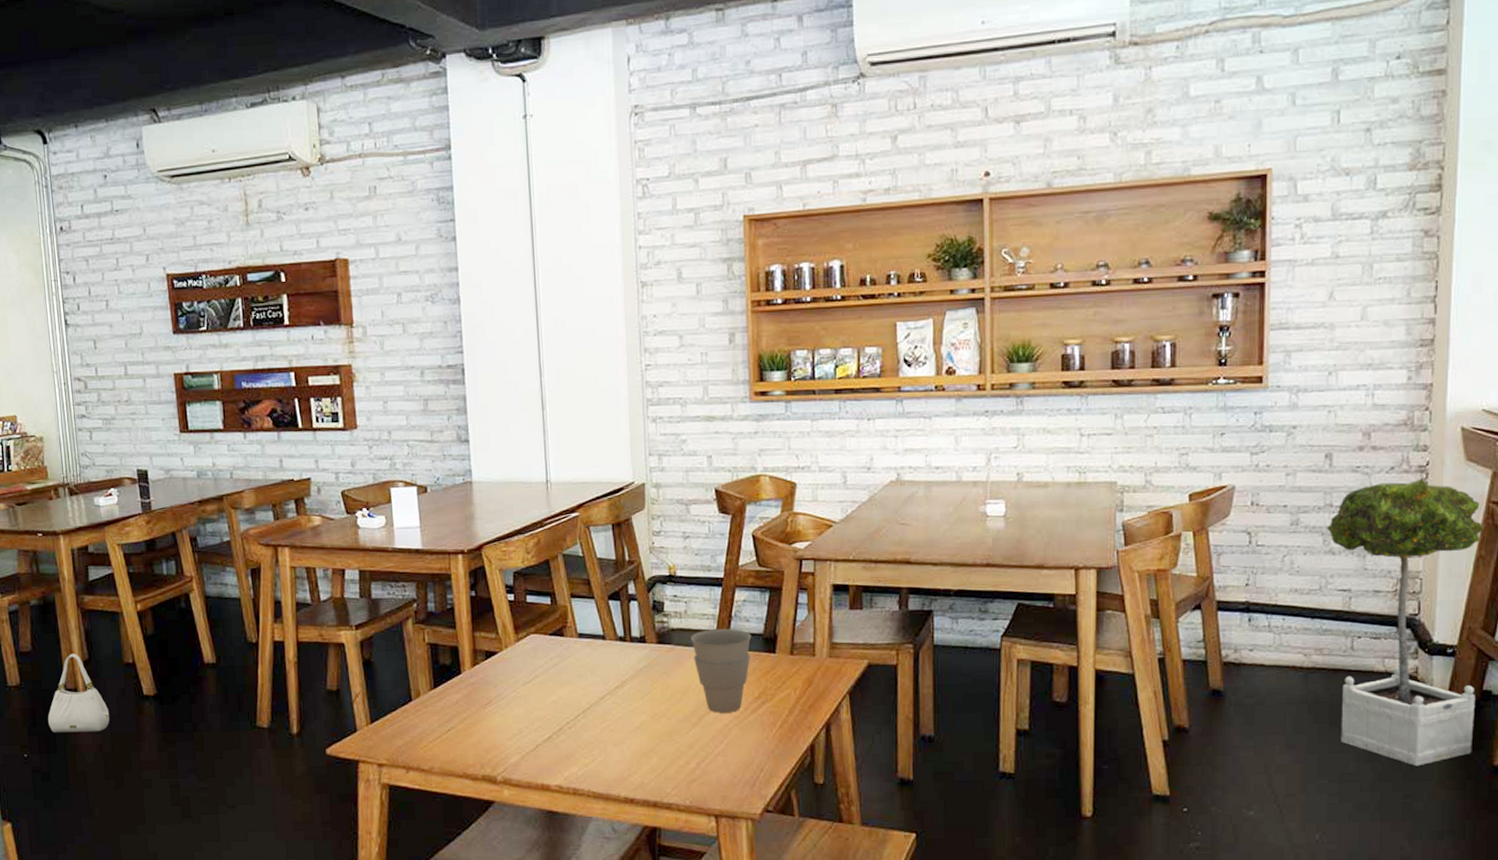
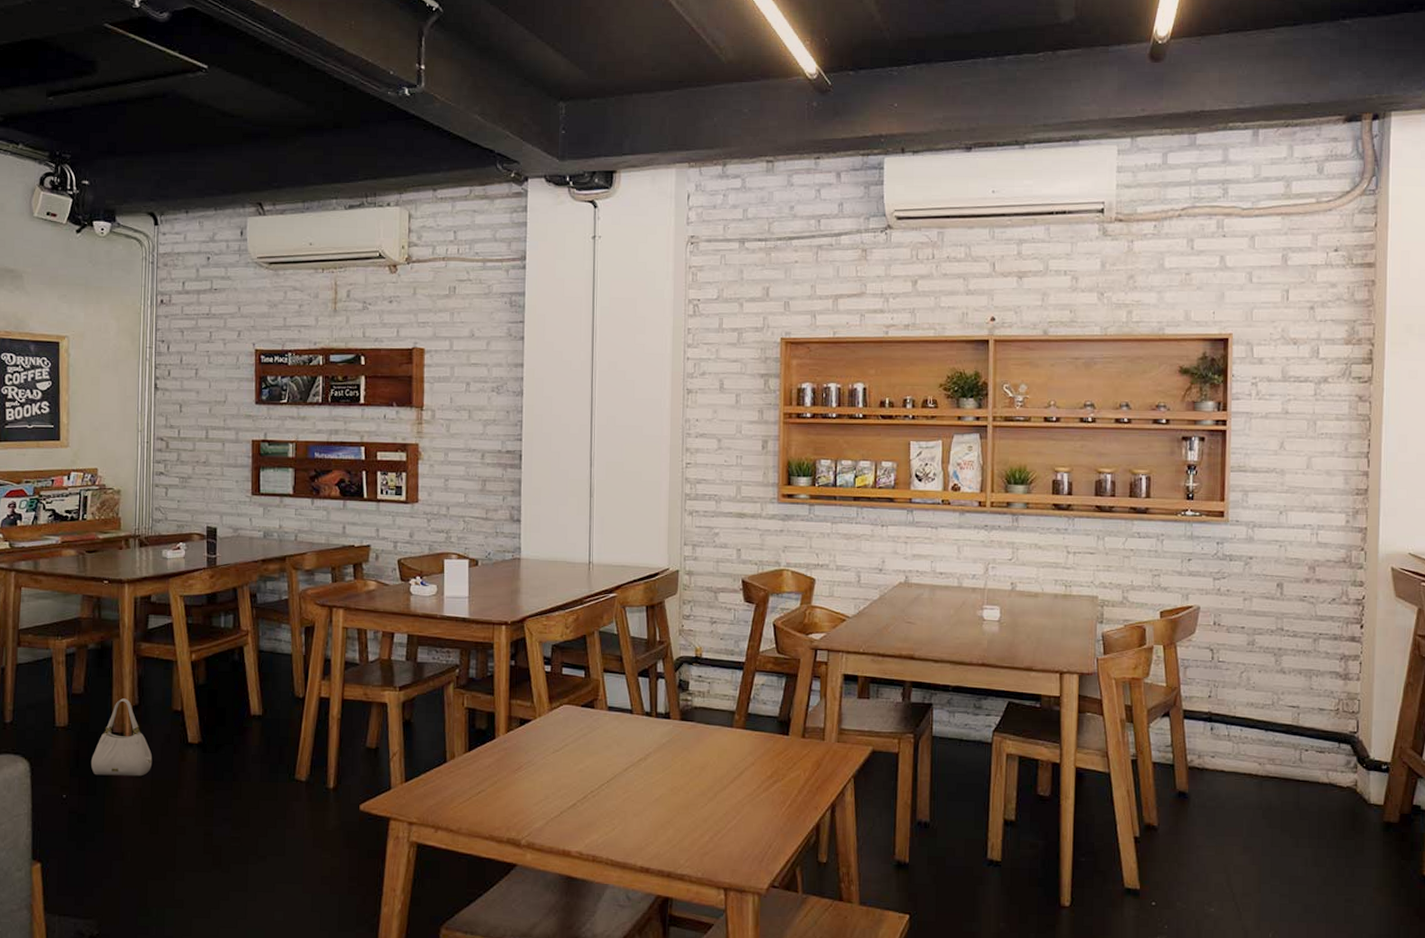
cup: present [691,629,752,713] -> none [712,710,768,790]
potted tree: present [1327,477,1485,767] -> none [1279,610,1412,873]

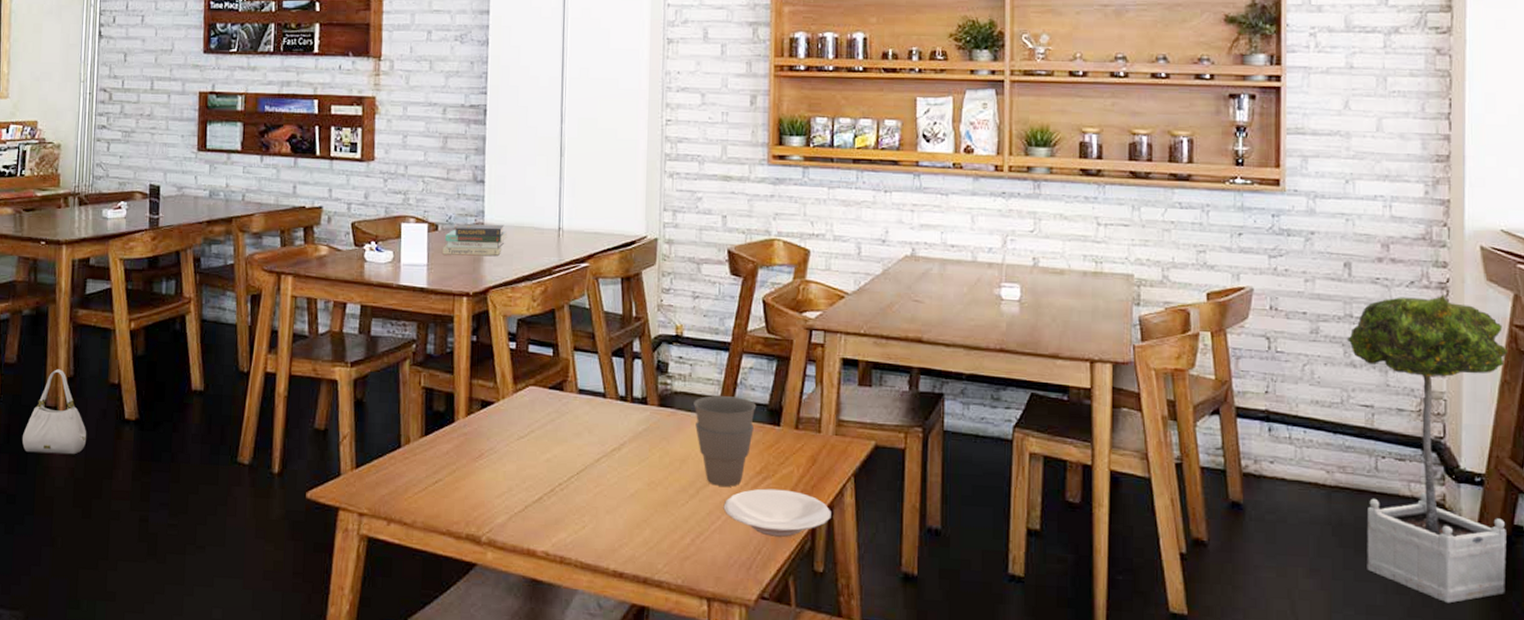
books: none [483,559,543,588] -> present [443,224,508,256]
cup: none [712,710,768,790] -> present [694,395,757,487]
saucer: none [738,791,834,833] -> present [723,488,831,537]
potted tree: none [1279,610,1412,873] -> present [1348,294,1508,604]

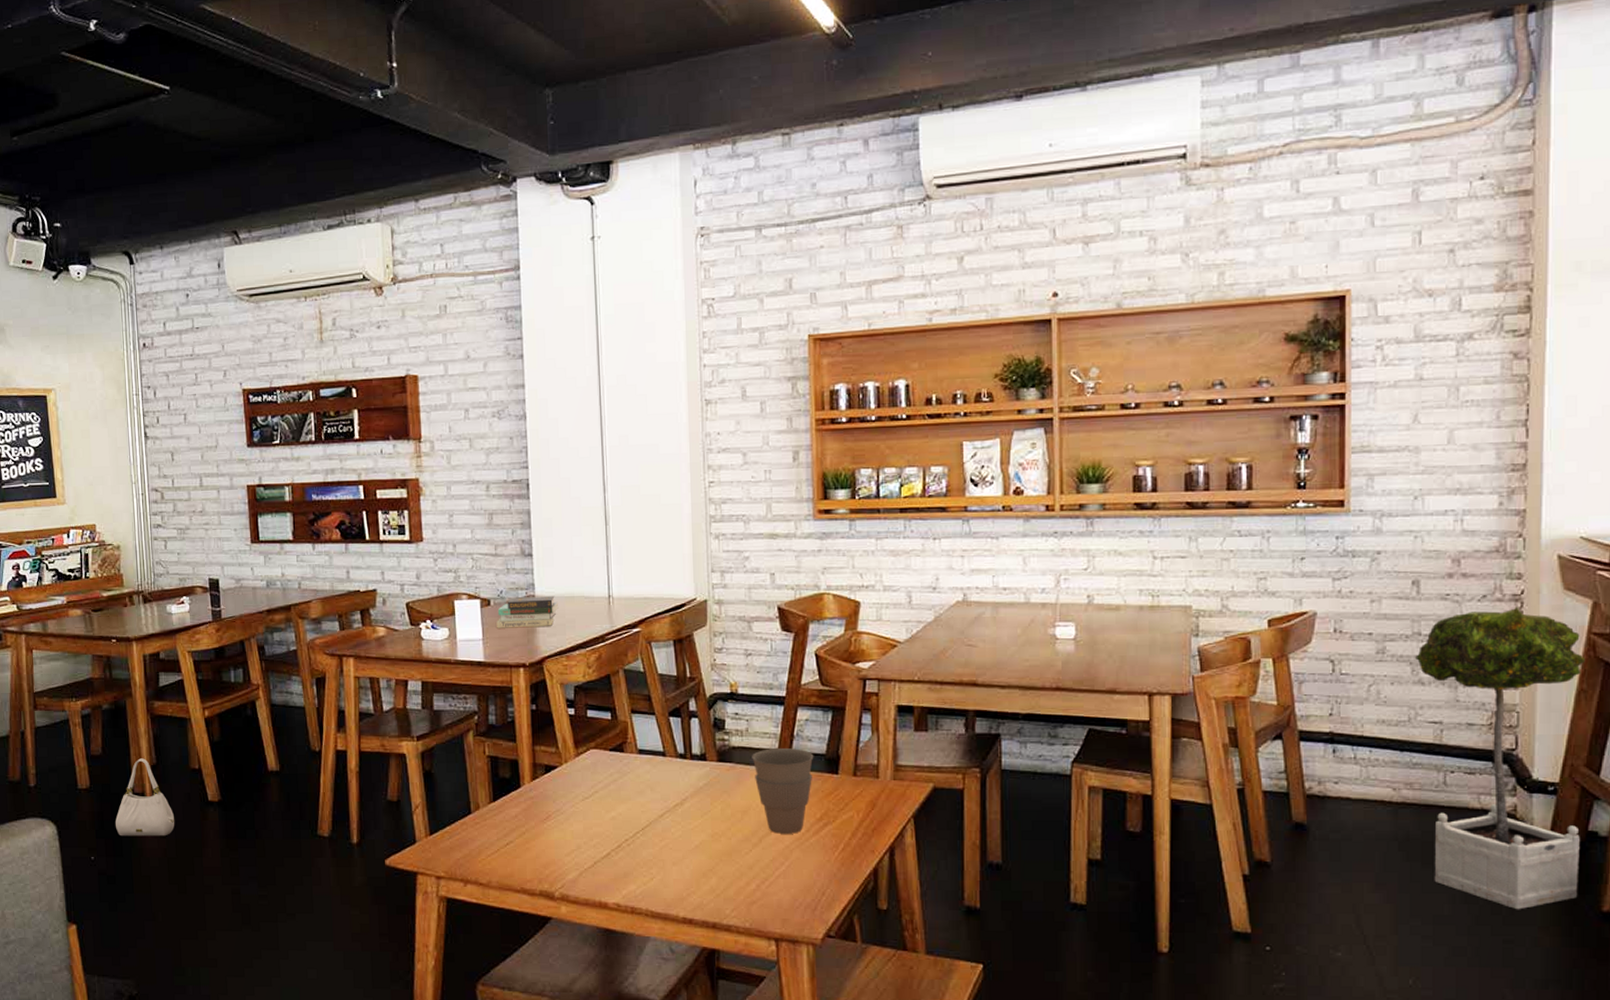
saucer: present [723,488,831,537] -> none [786,834,893,878]

